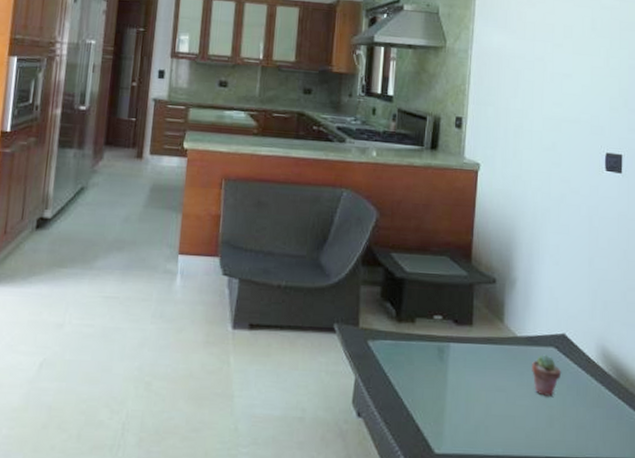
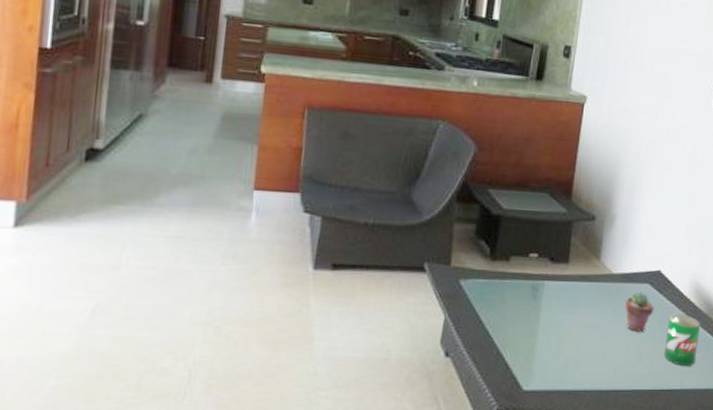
can: none [575,378,611,434] -> present [663,314,701,366]

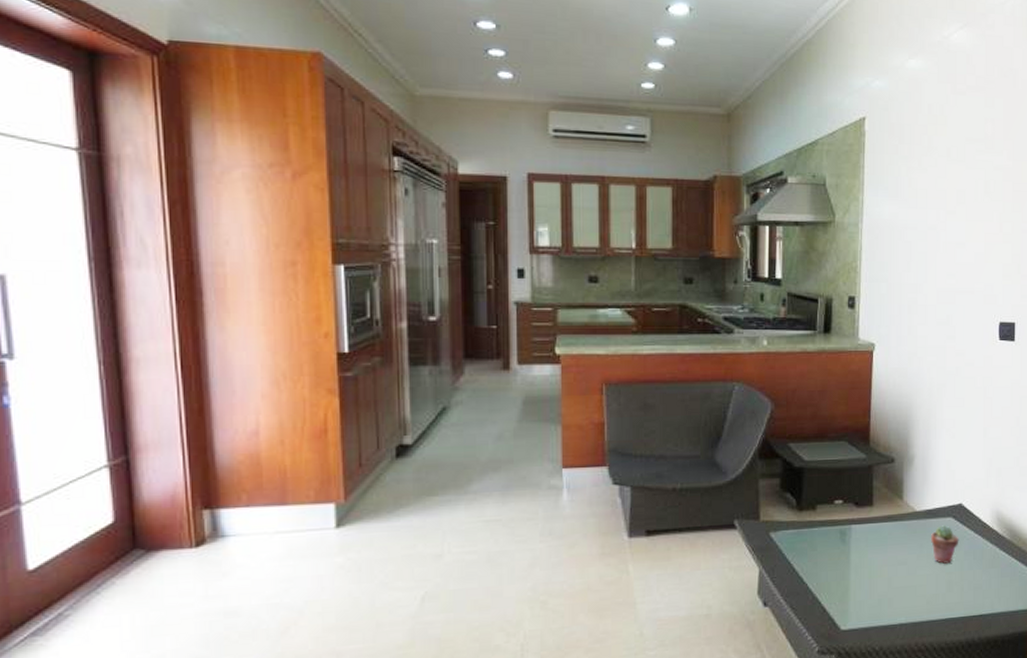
can: present [663,314,701,366] -> none [972,542,1005,592]

